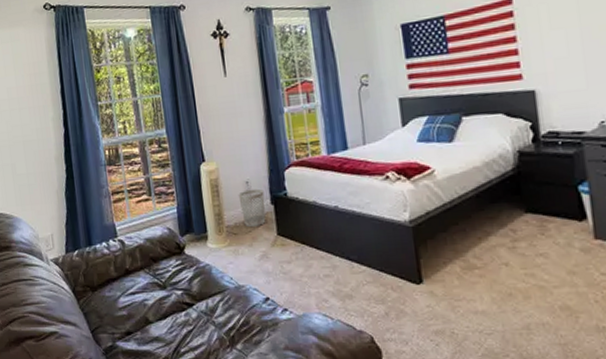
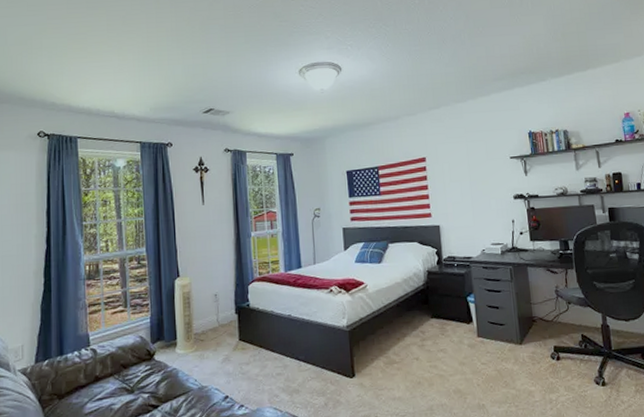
wastebasket: present [238,188,266,228] -> none [207,300,230,335]

